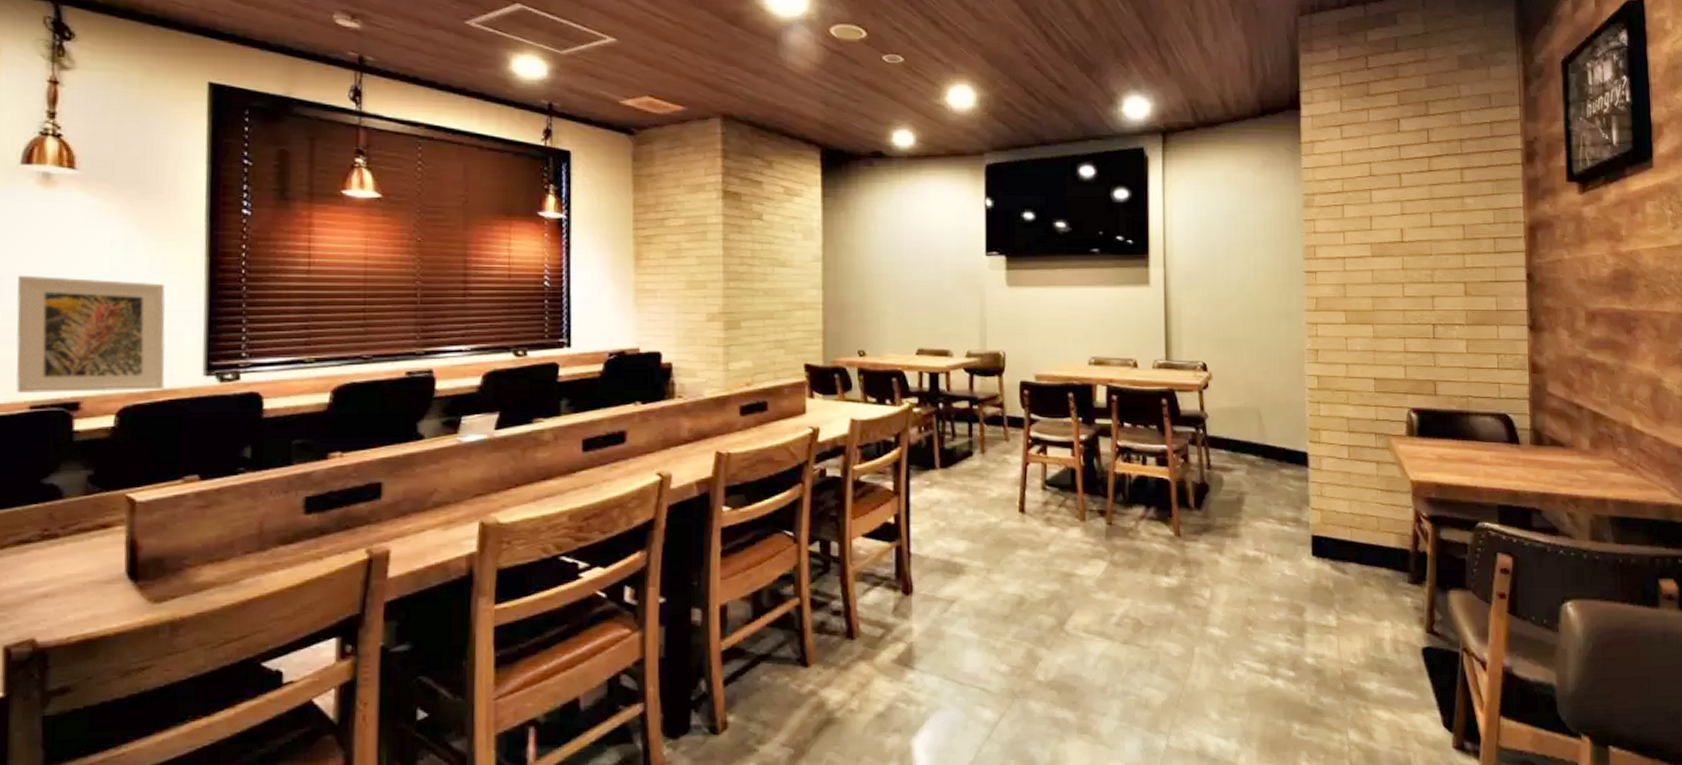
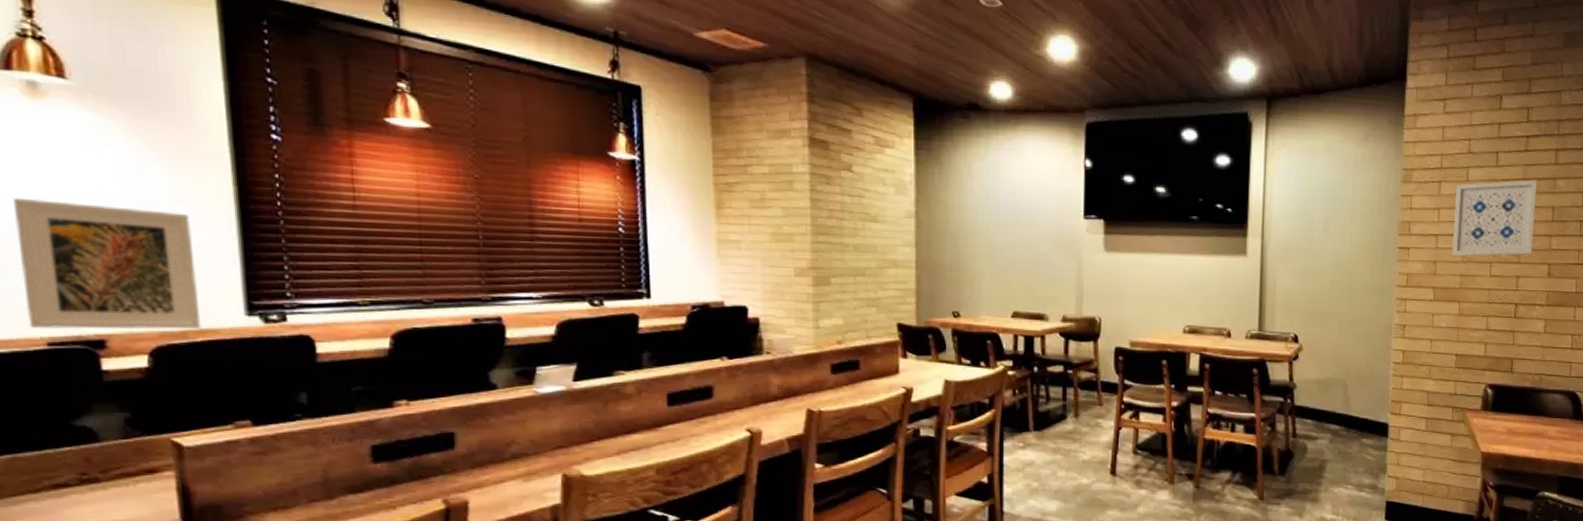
wall art: none [1360,199,1446,279] -> present [1452,179,1537,257]

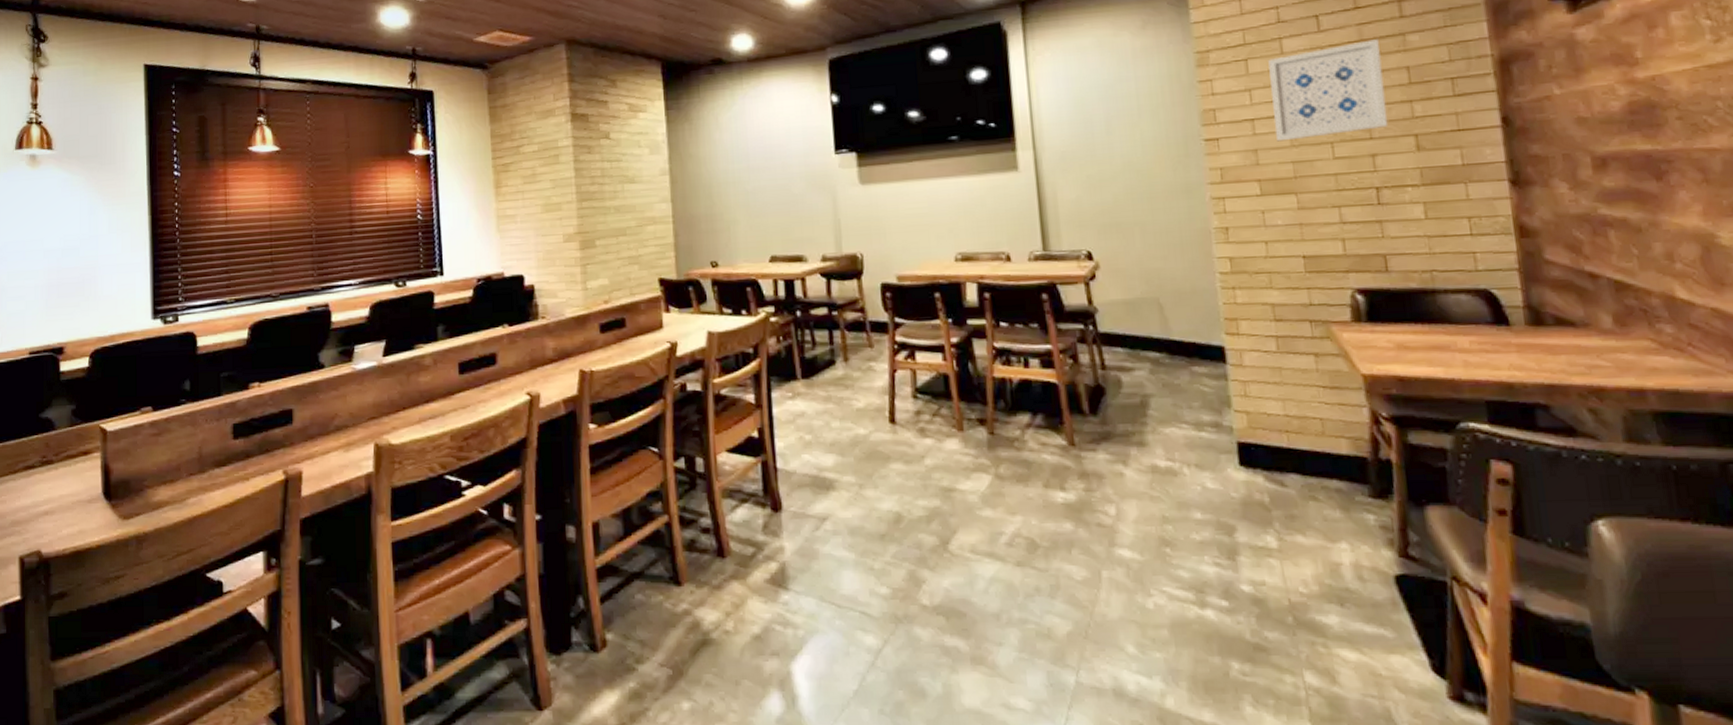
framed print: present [14,197,201,330] -> none [17,241,123,341]

